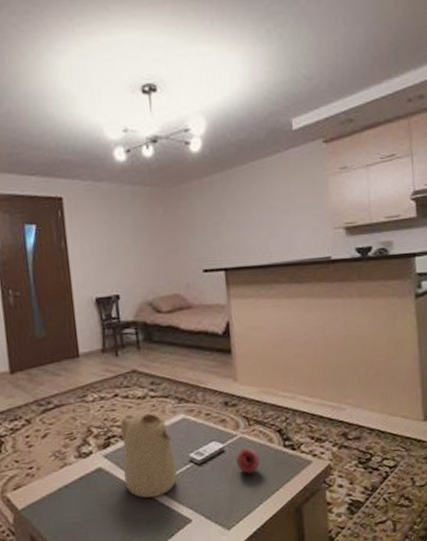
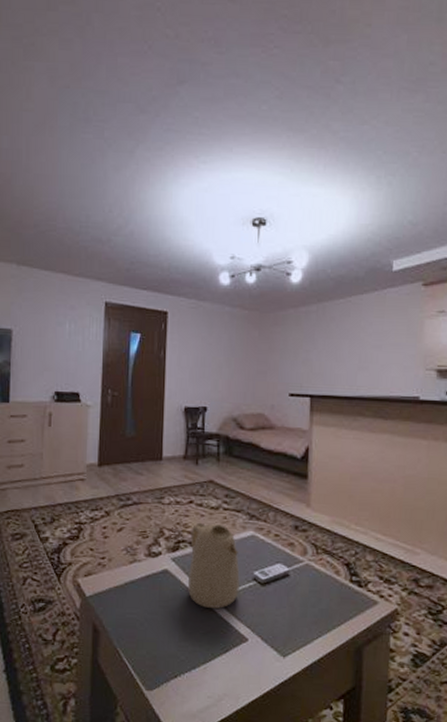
fruit: present [236,447,260,474] -> none [299,576,324,603]

